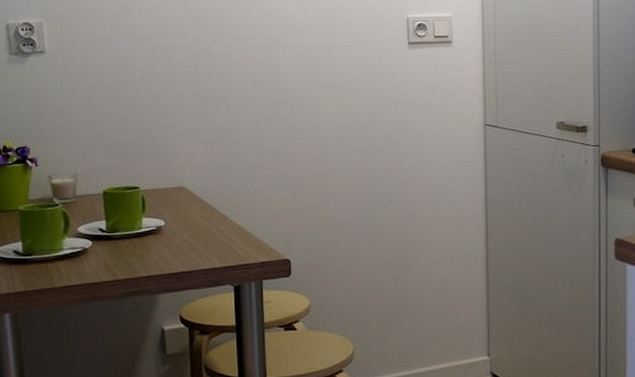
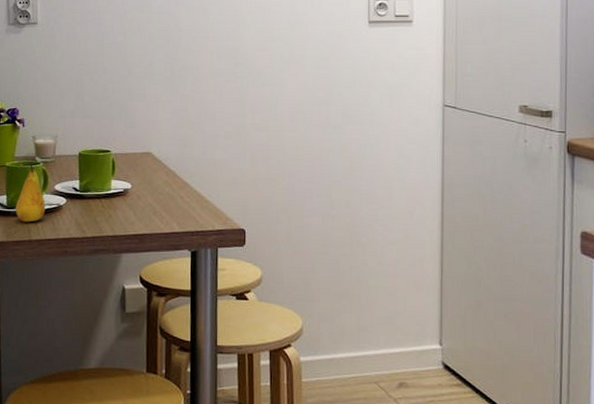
fruit: none [34,205,69,269] -> present [15,163,46,223]

